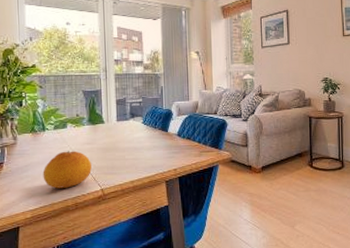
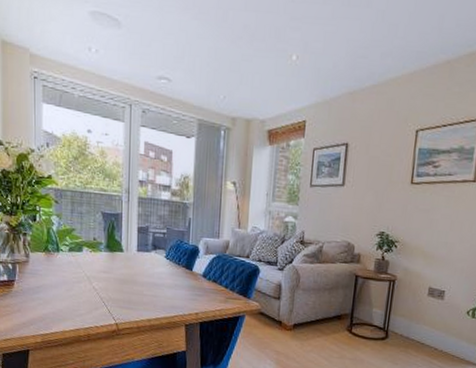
fruit: present [43,151,92,189] -> none [55,277,107,317]

